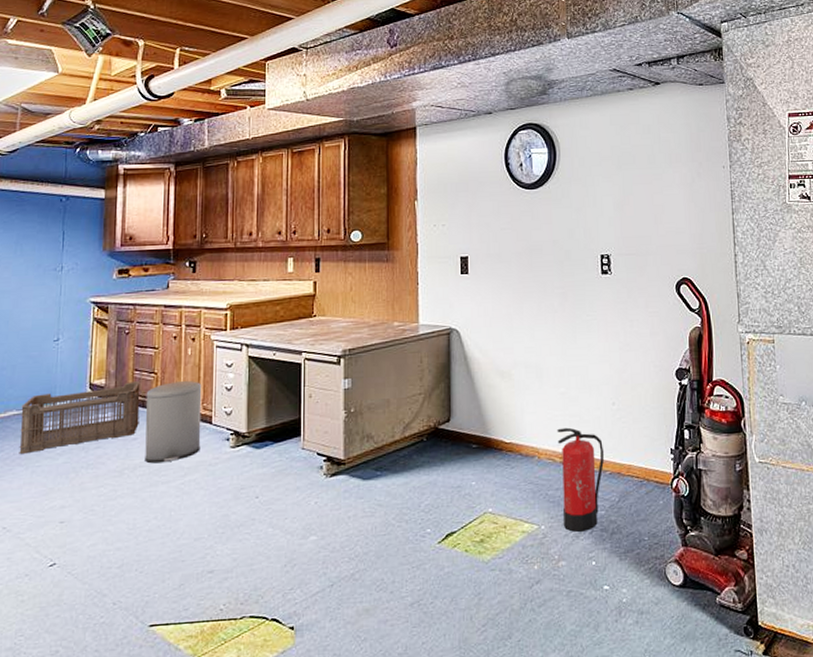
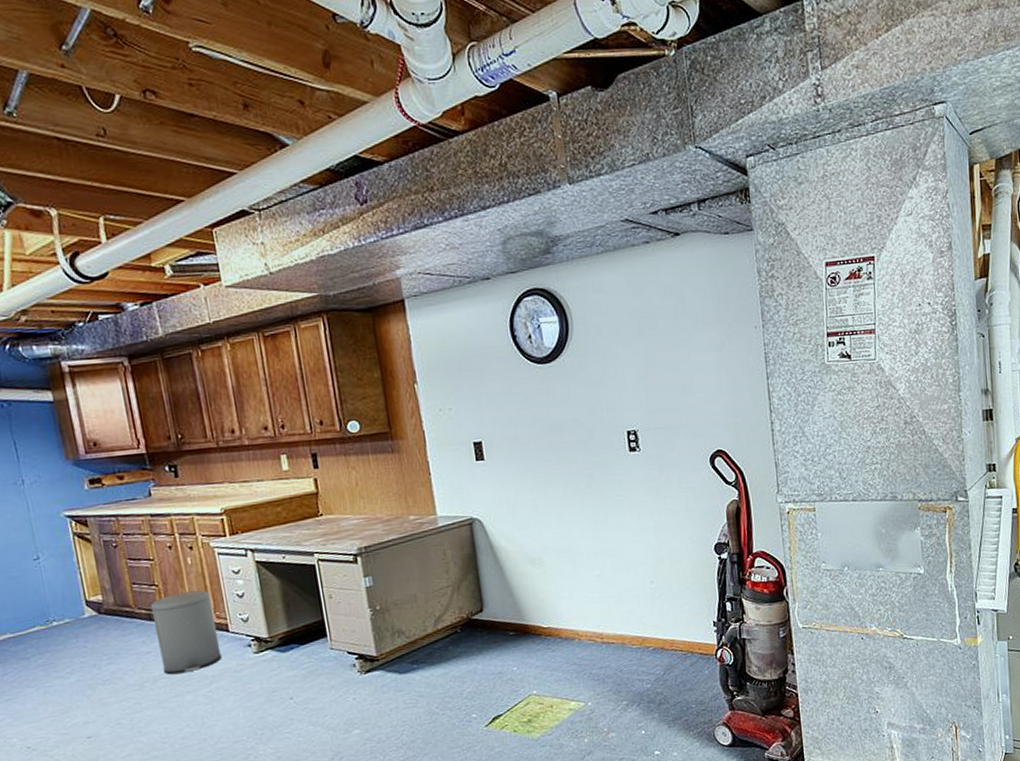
plastic crate: present [19,381,141,454] -> none [15,595,150,676]
fire extinguisher: present [557,427,605,532] -> none [596,608,646,706]

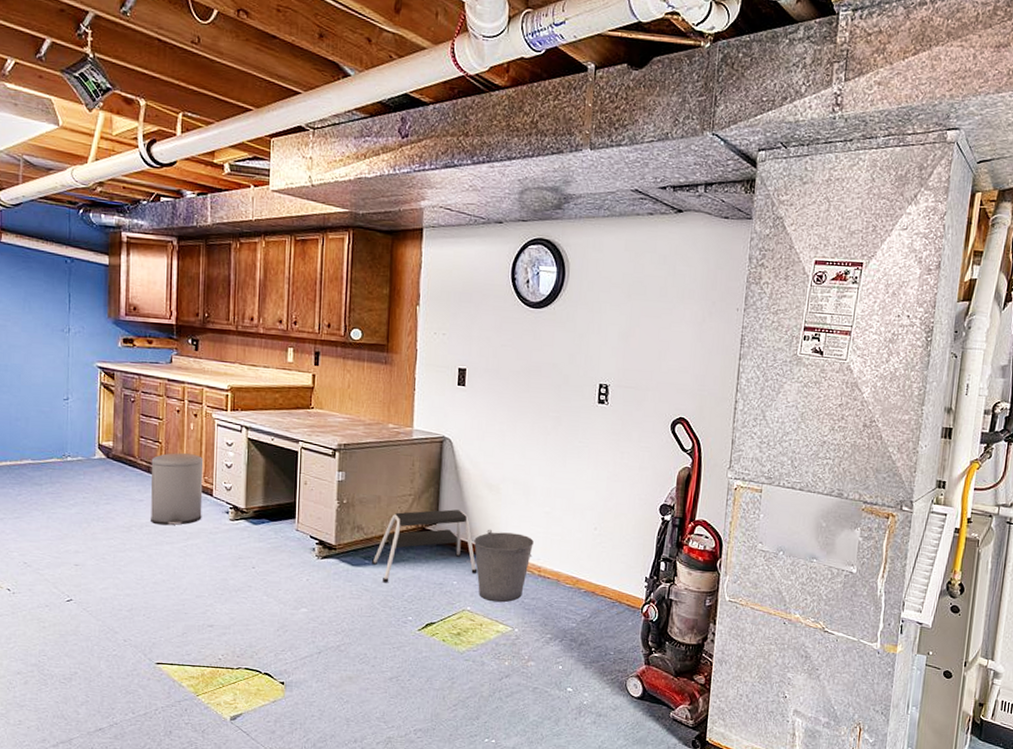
step stool: none [421,591,537,685] -> present [372,509,478,583]
bucket: none [526,603,592,680] -> present [474,529,534,603]

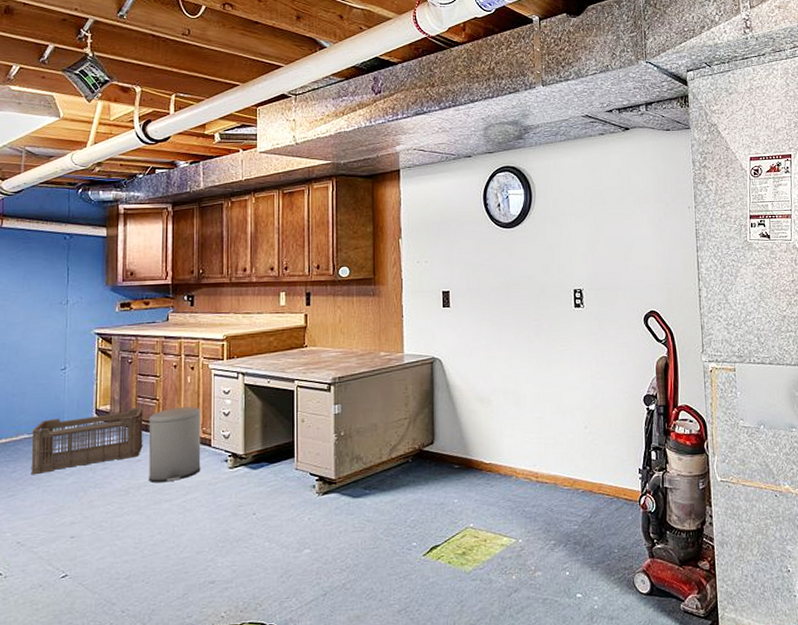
plastic crate: none [35,447,146,500] -> present [30,407,144,474]
step stool: present [372,509,478,583] -> none [373,427,477,511]
bucket: present [474,529,534,603] -> none [471,441,529,515]

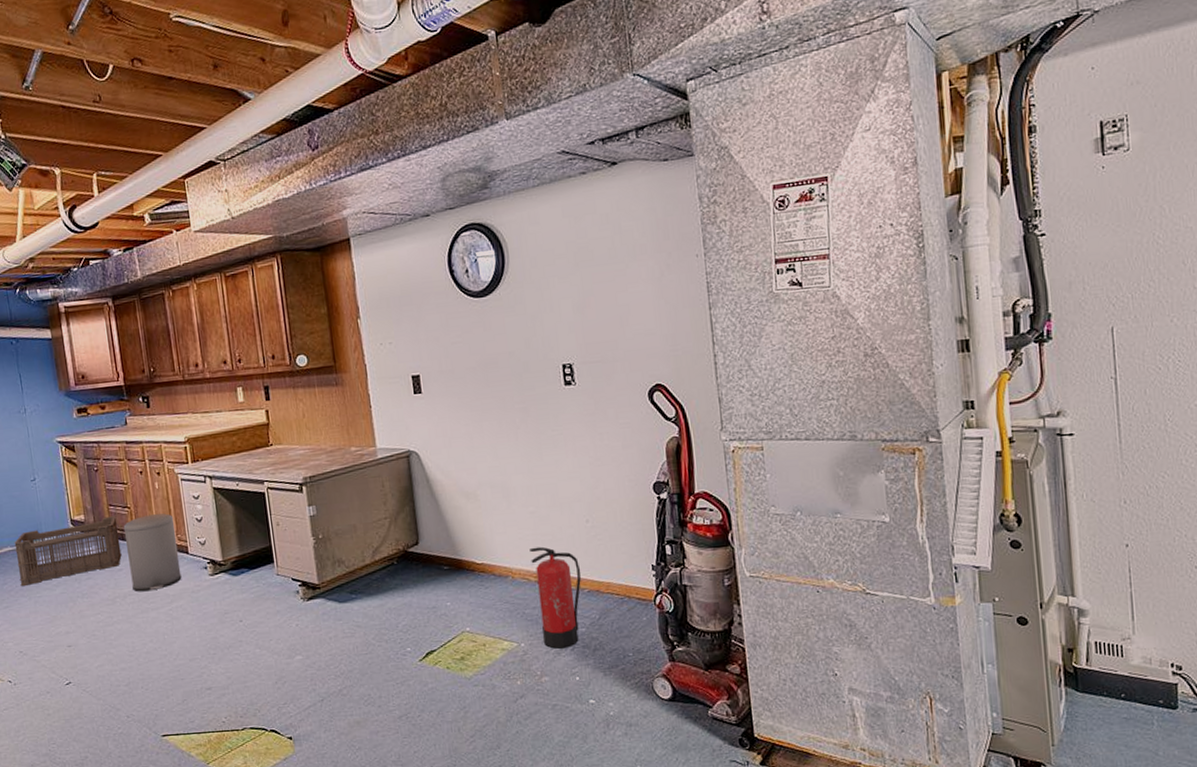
fire extinguisher: none [533,449,577,545] -> present [529,546,581,649]

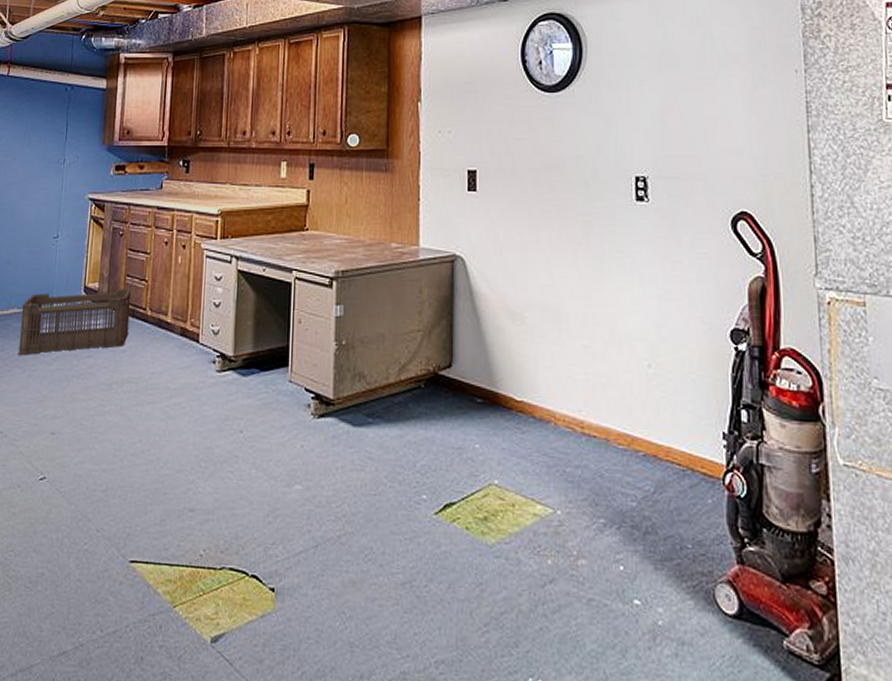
pedal bin: present [123,513,182,592] -> none [133,292,191,381]
fire extinguisher: present [529,546,581,649] -> none [578,390,637,525]

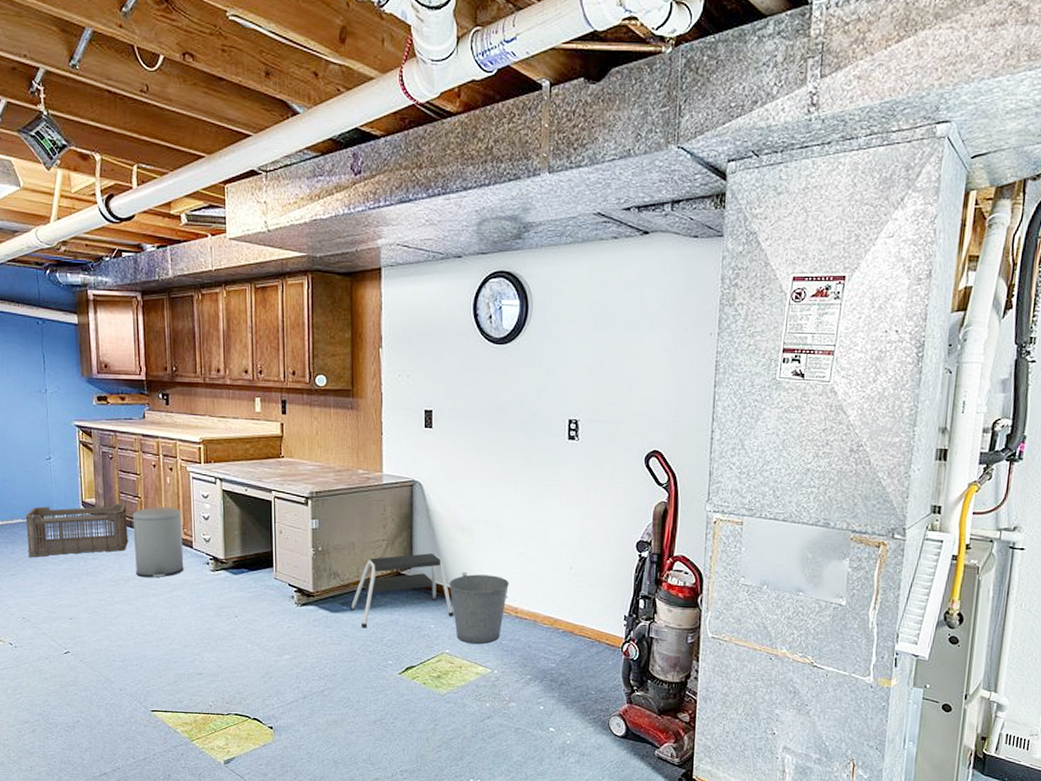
pedal bin: none [133,292,191,381] -> present [132,507,184,578]
step stool: none [376,347,504,449] -> present [350,553,454,628]
bucket: none [498,371,572,473] -> present [449,571,509,645]

